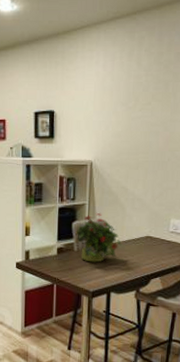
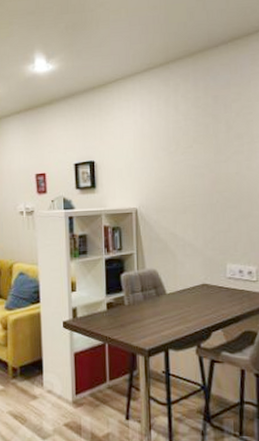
potted plant: present [76,212,122,263] -> none [125,261,176,317]

